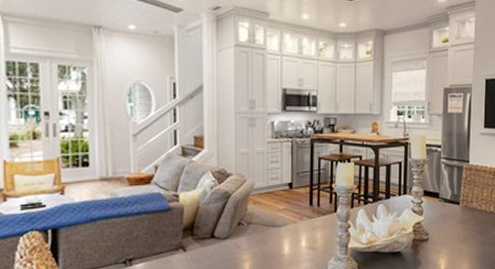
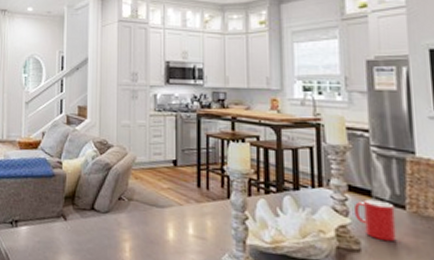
cup: none [426,200,453,230] -> present [353,199,397,242]

